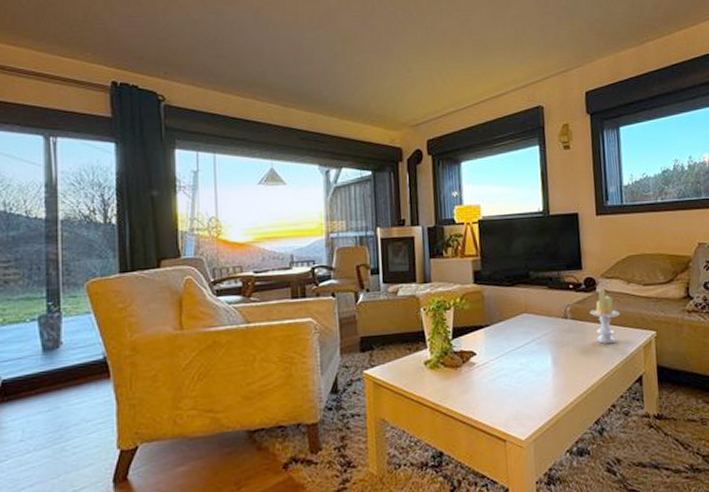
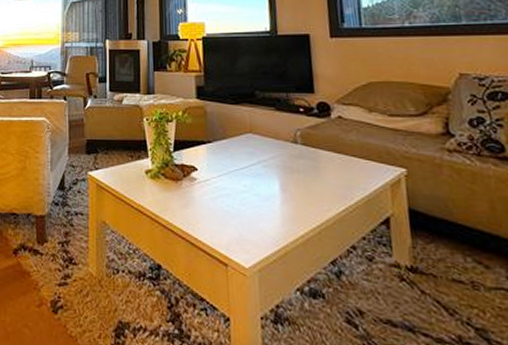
candle: present [589,289,620,345] -> none [323,115,361,177]

